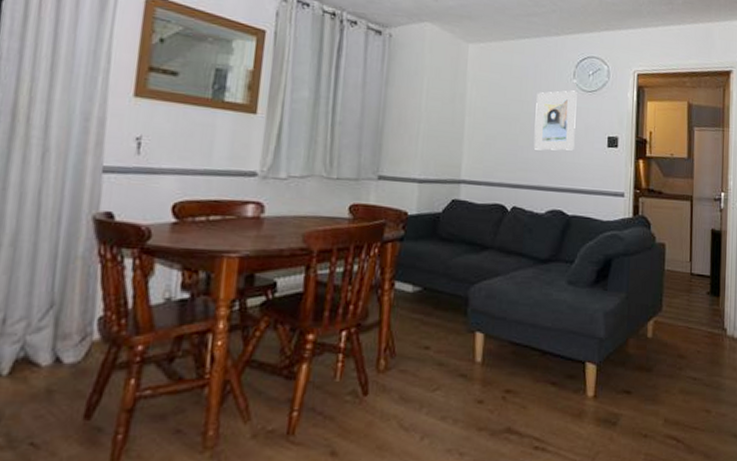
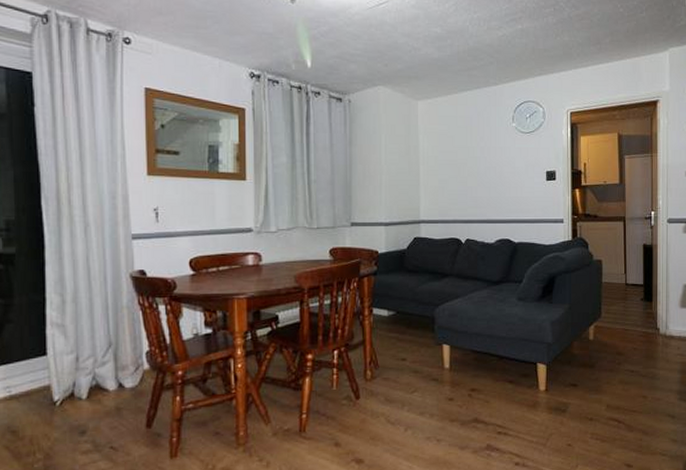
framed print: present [534,90,577,151] -> none [481,133,517,189]

